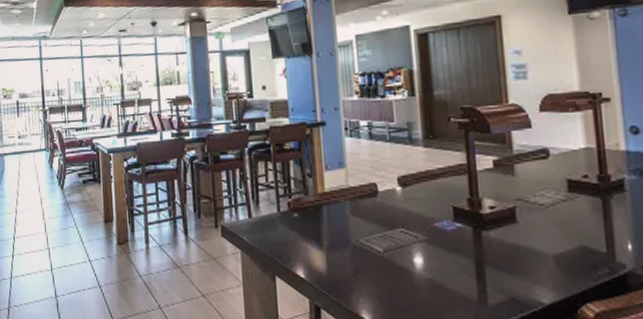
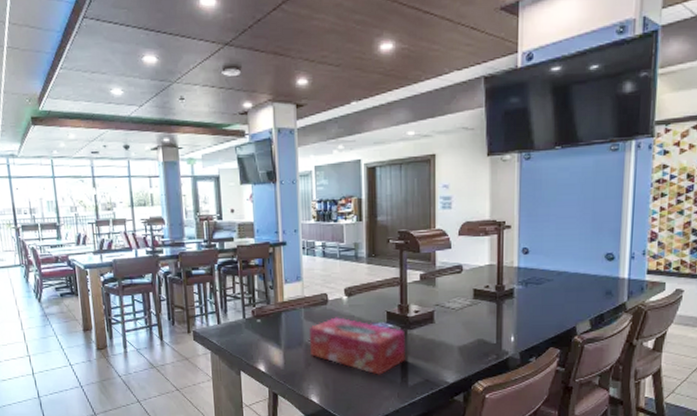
tissue box: none [355,212,482,289] -> present [308,317,405,375]

